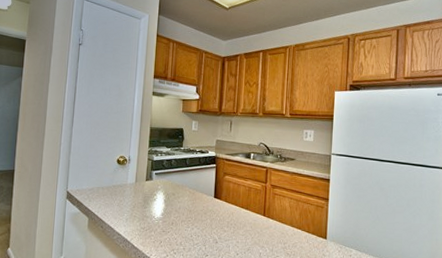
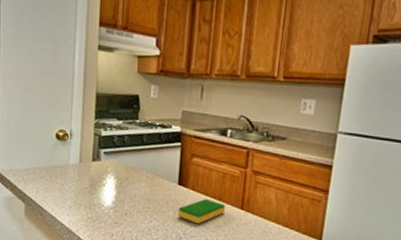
dish sponge: none [214,208,252,230] -> present [177,198,226,224]

